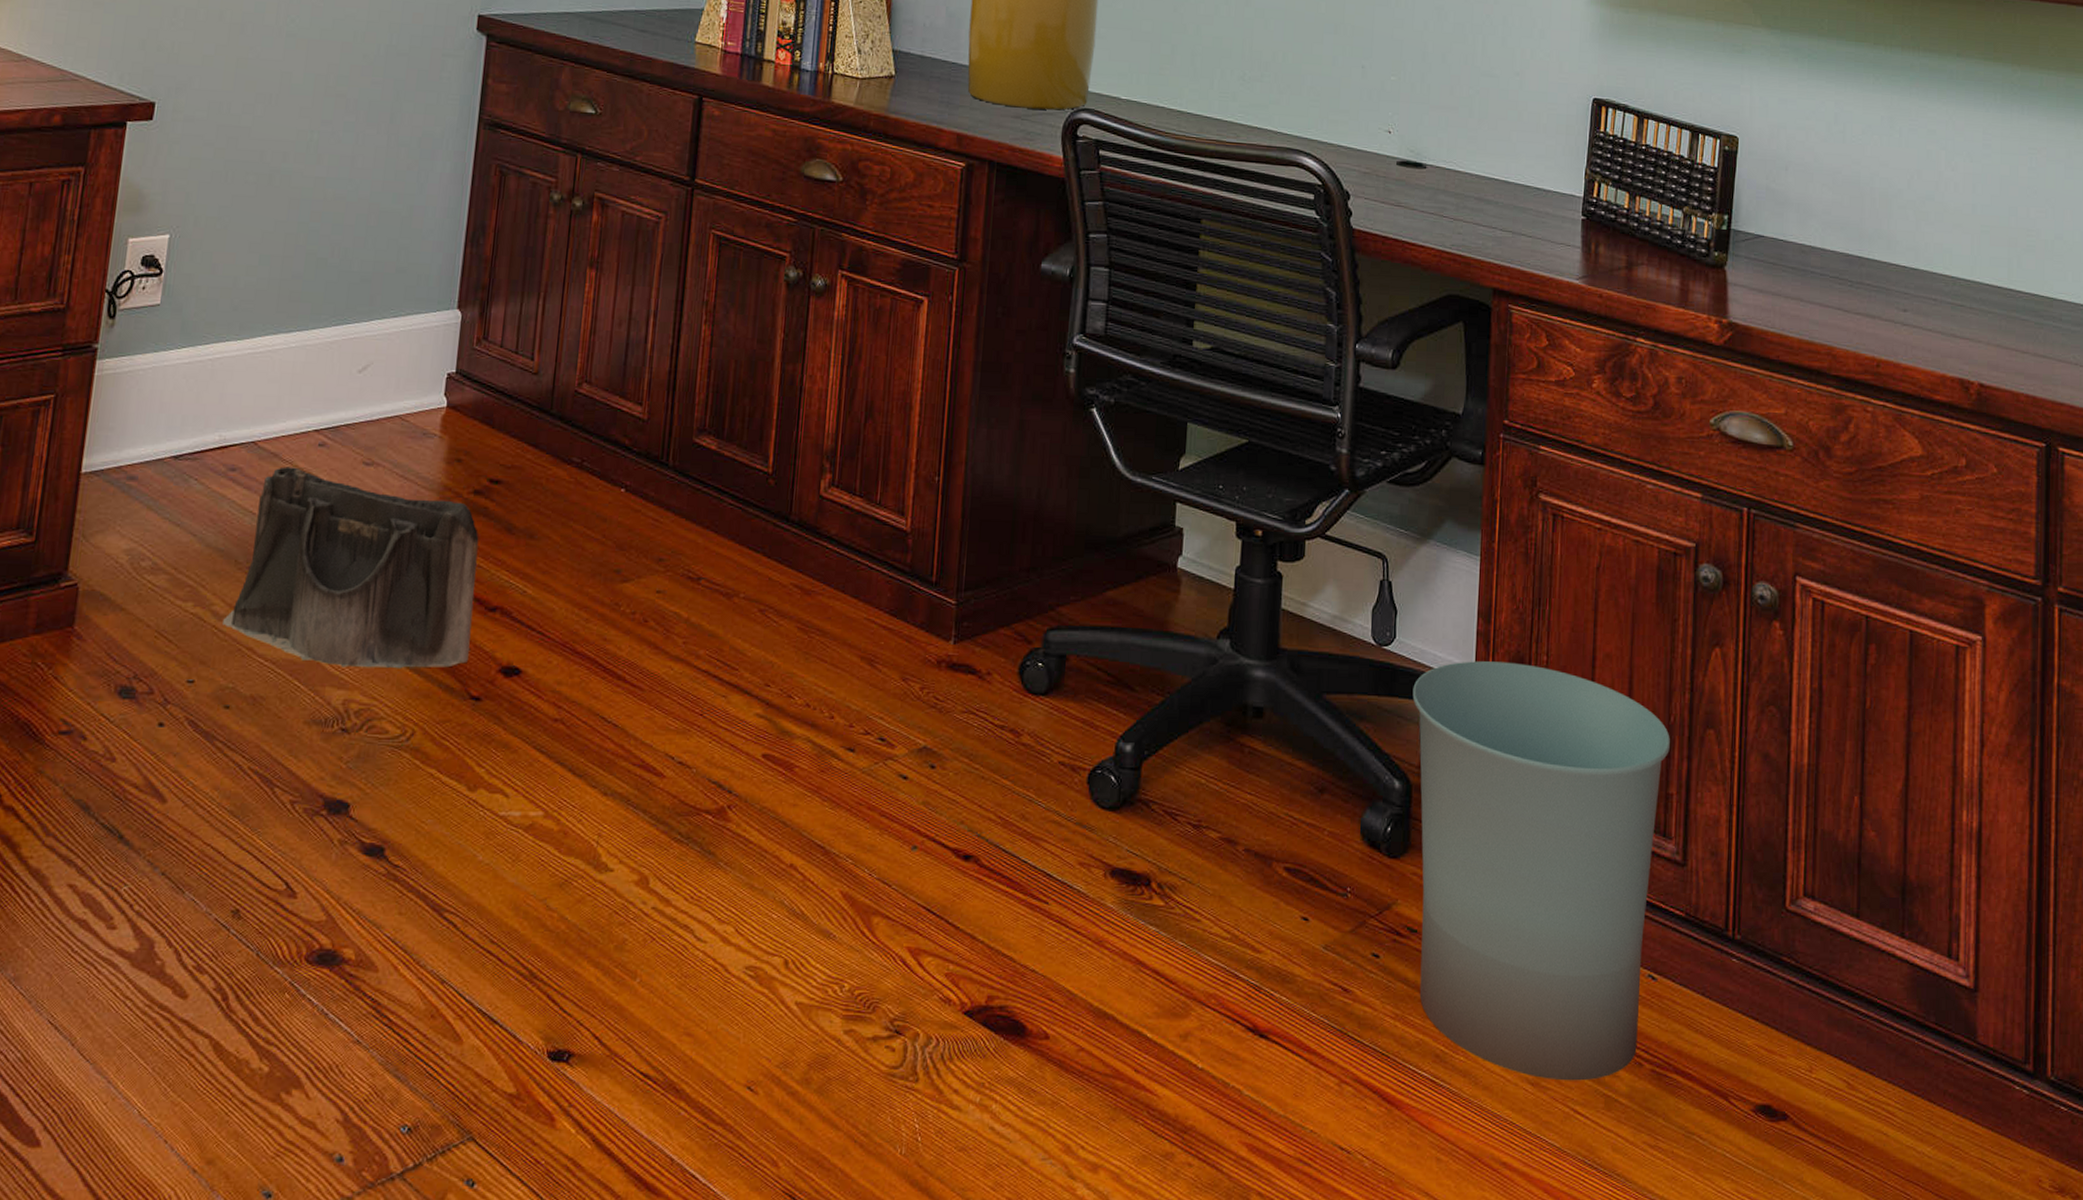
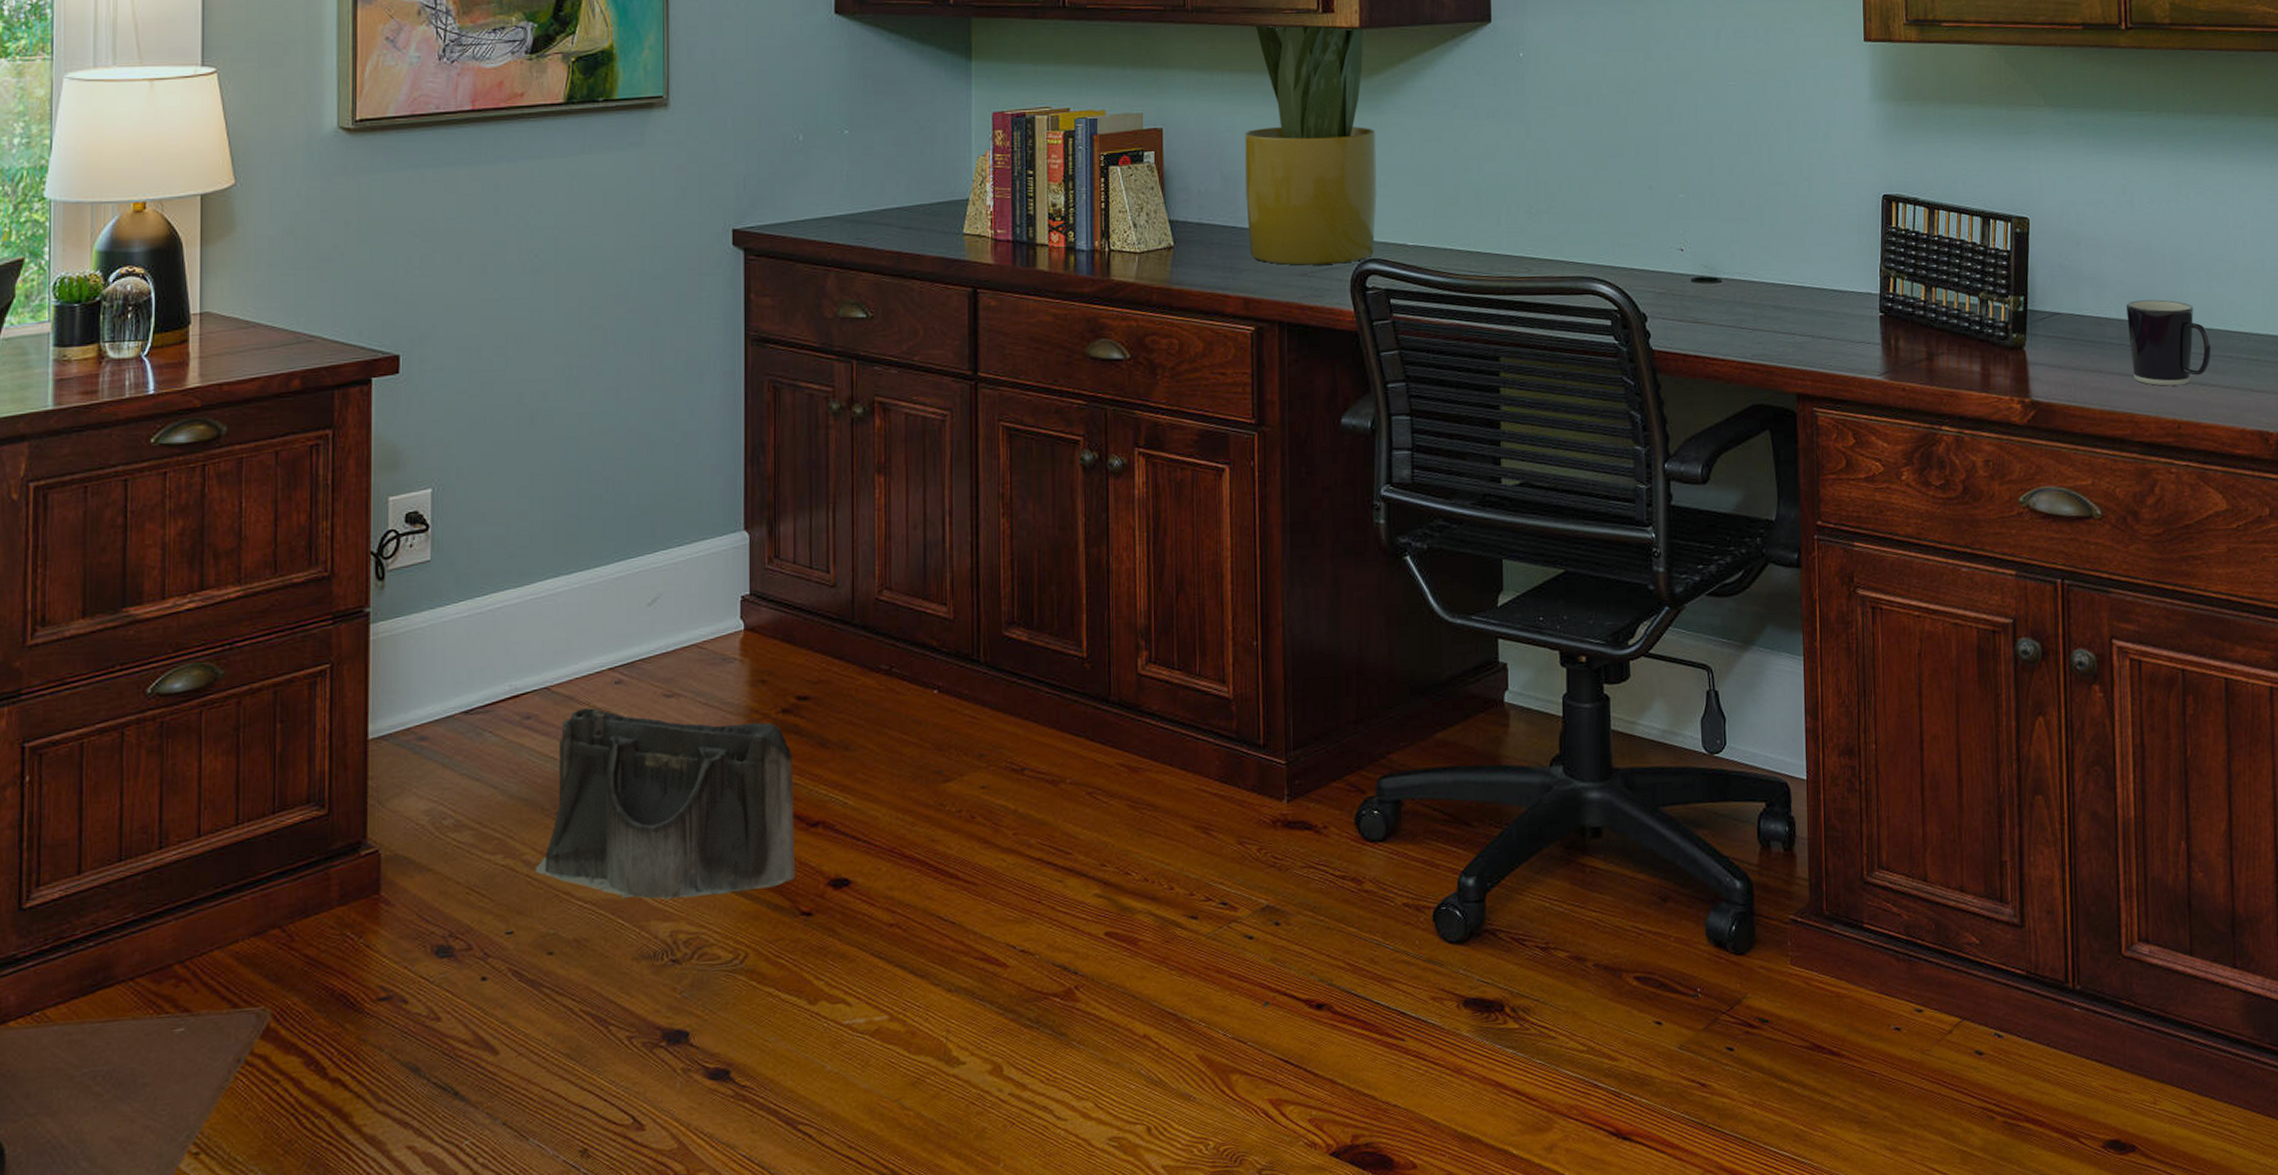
waste bin: present [1412,661,1670,1081] -> none [1747,754,2001,1143]
mug: none [1831,231,1915,323] -> present [2125,299,2211,386]

